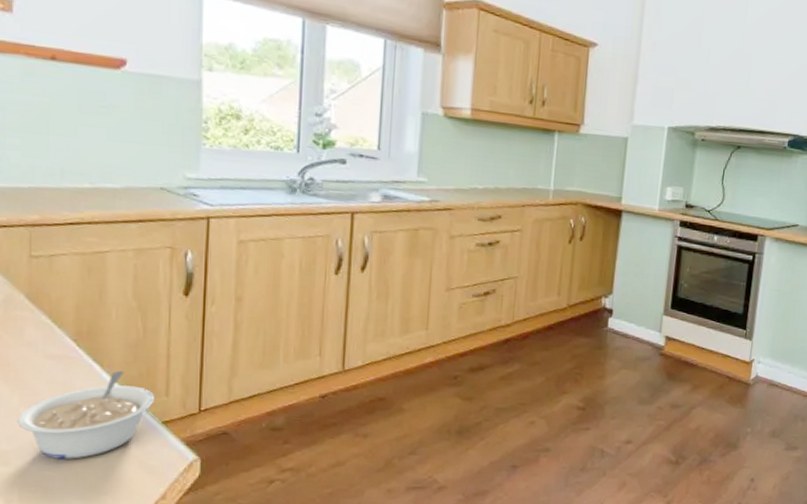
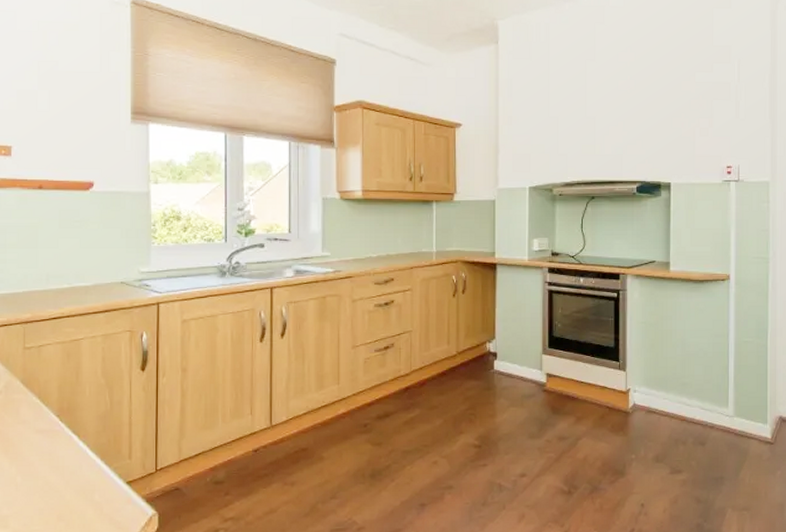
legume: present [18,370,156,459] -> none [15,439,121,520]

